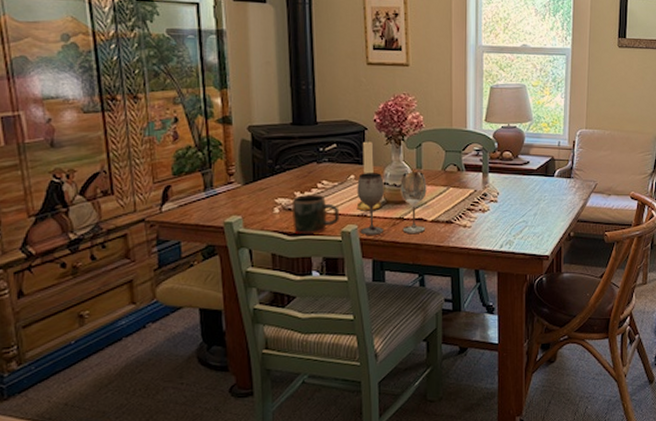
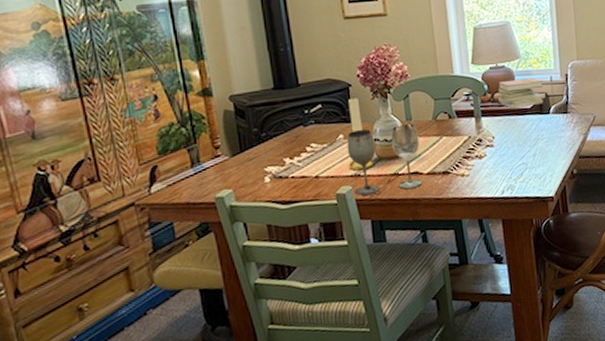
mug: present [291,194,340,234] -> none [282,158,333,202]
books: none [505,140,552,168] -> present [497,78,546,109]

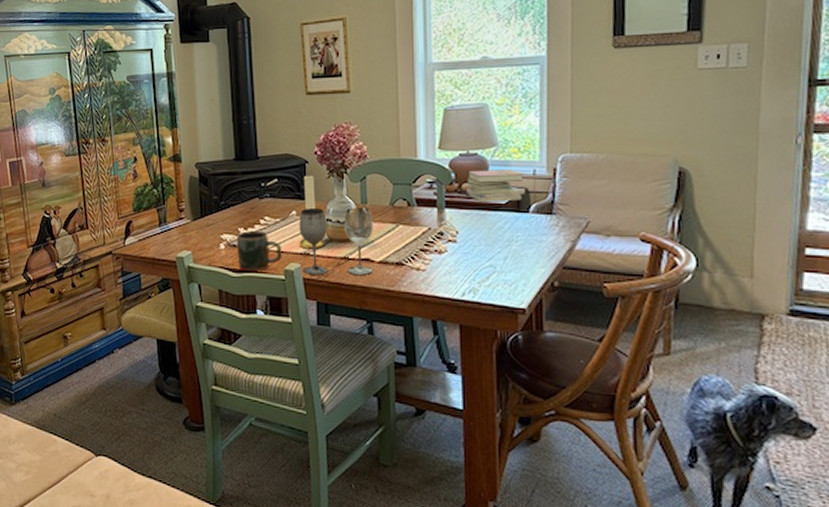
mug: none [282,158,333,202] -> present [236,230,282,272]

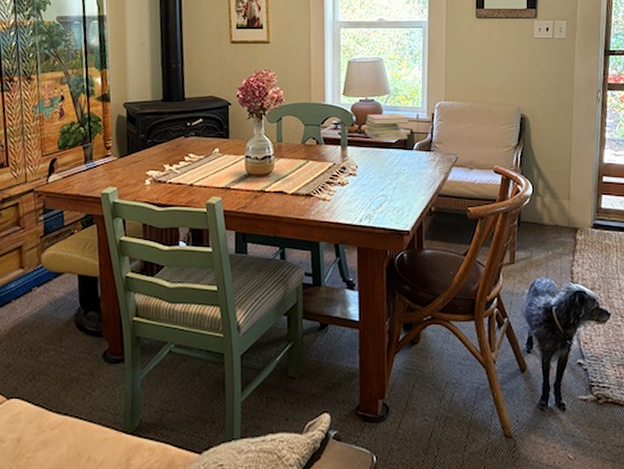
mug: present [236,230,282,272] -> none [161,167,205,206]
candle holder: present [299,174,326,249] -> none [220,115,245,184]
wineglass: present [299,207,373,276] -> none [221,145,287,207]

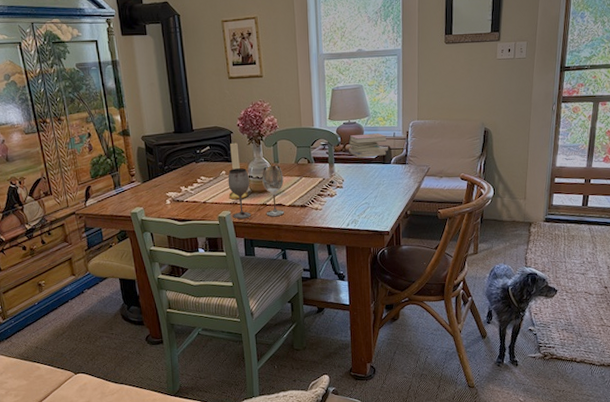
candle holder: none [220,115,245,184] -> present [228,142,249,200]
wineglass: none [221,145,287,207] -> present [228,166,284,219]

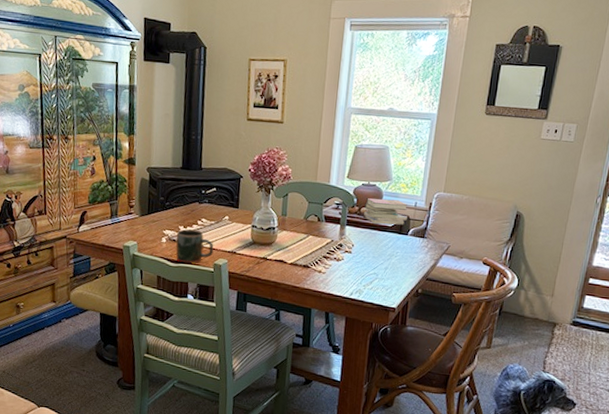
mug: none [179,187,216,220] -> present [175,229,214,264]
candle holder: present [228,142,249,200] -> none [228,187,250,249]
wineglass: present [228,166,284,219] -> none [229,215,290,274]

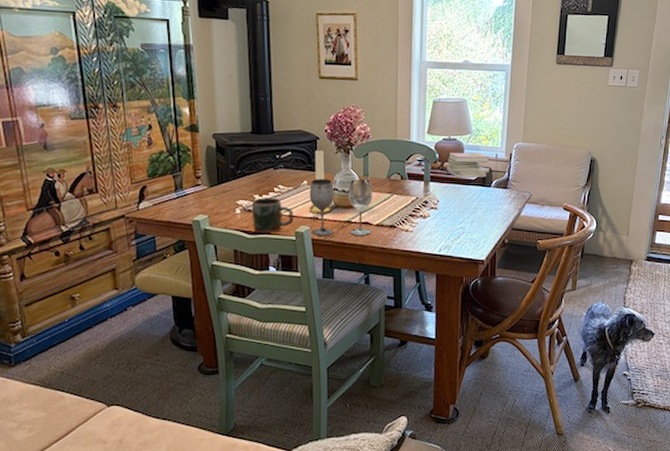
candle holder: none [228,187,250,249] -> present [309,149,332,214]
wineglass: none [229,215,290,274] -> present [309,179,373,237]

